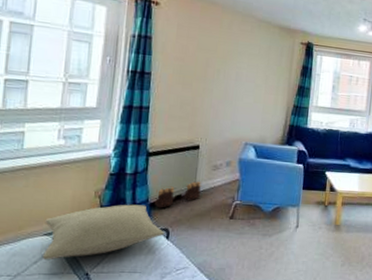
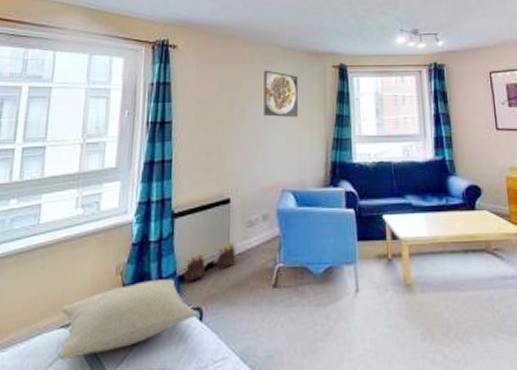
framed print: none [235,38,269,84] -> present [264,70,298,118]

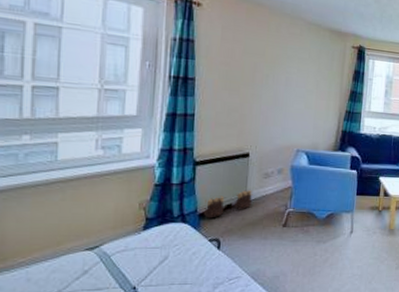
pillow: present [59,279,197,361] -> none [85,215,215,276]
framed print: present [264,70,298,118] -> none [285,41,319,90]

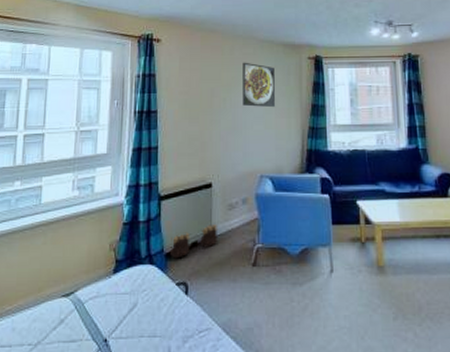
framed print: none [285,41,319,90] -> present [242,62,275,108]

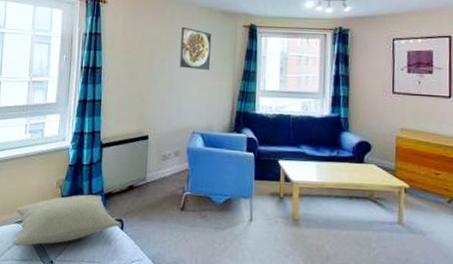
pillow: none [62,256,183,326] -> present [15,194,119,247]
backpack: present [169,224,219,259] -> none [108,172,152,199]

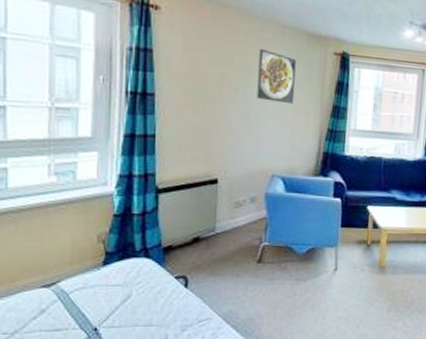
pillow: present [15,194,119,247] -> none [41,249,182,315]

